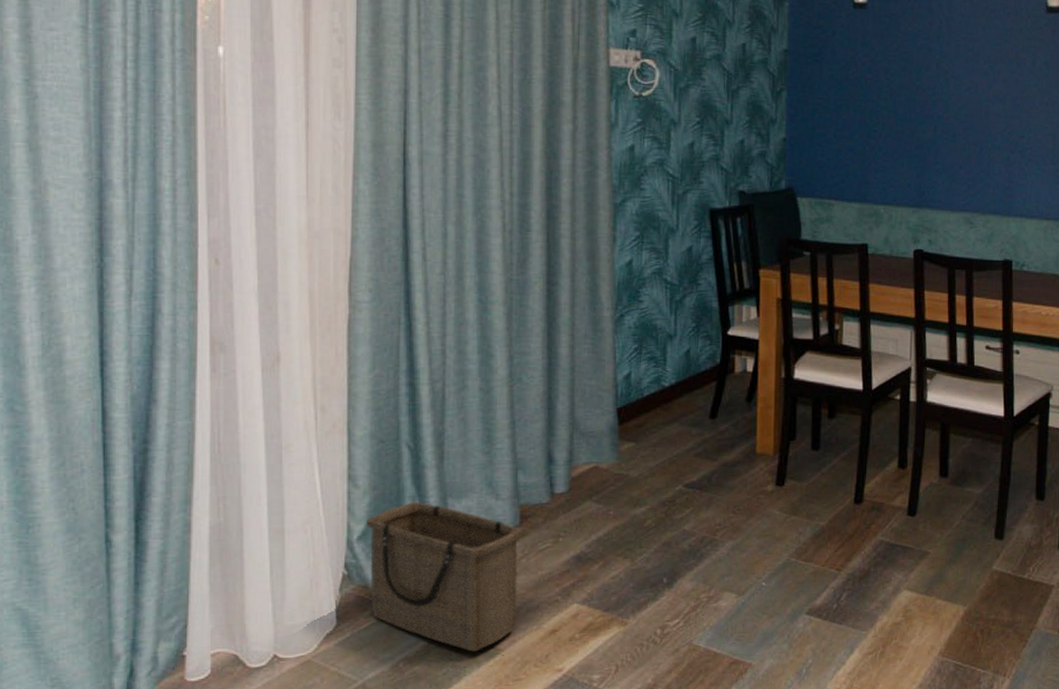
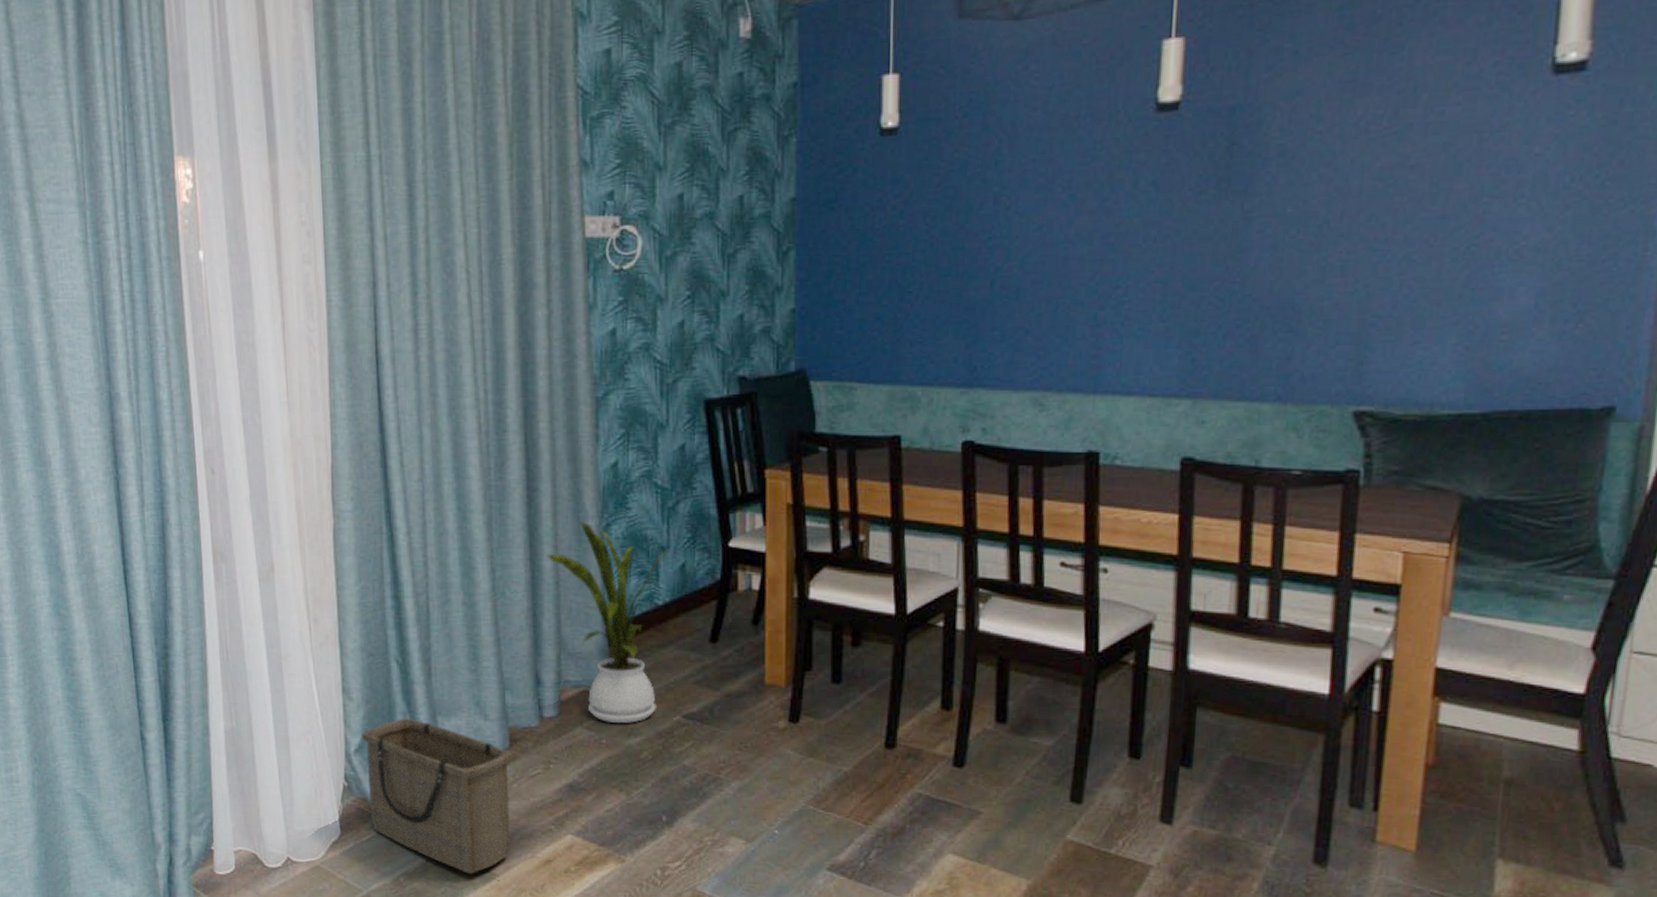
house plant: none [563,313,677,495] -> present [546,522,670,723]

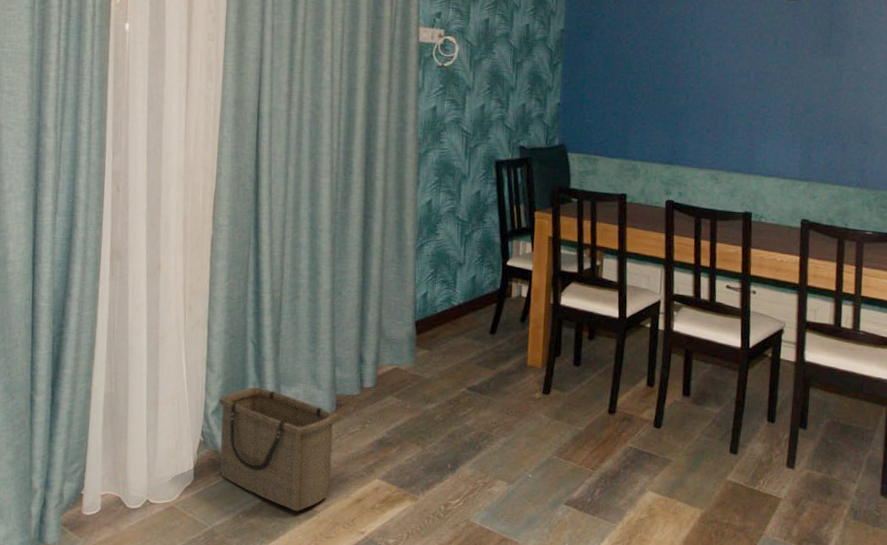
house plant: present [546,522,670,723] -> none [375,242,465,393]

